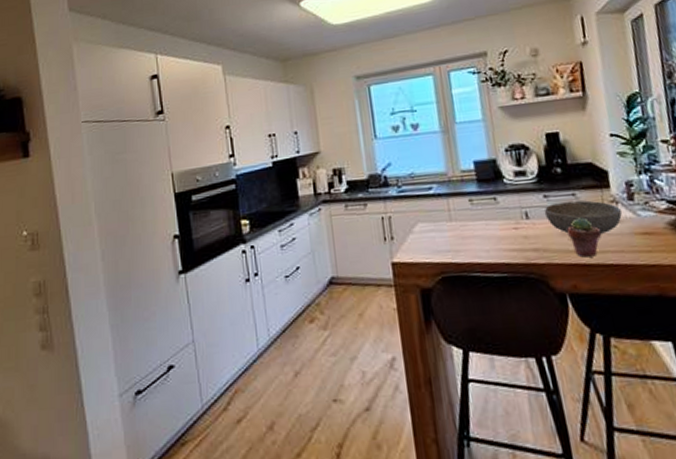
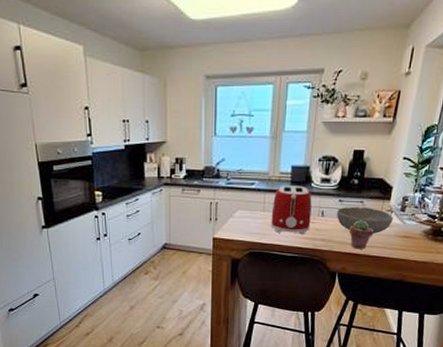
toaster: none [459,183,515,247] -> present [271,185,312,235]

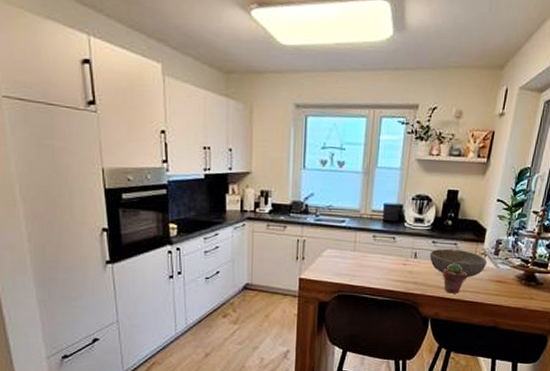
toaster: present [271,185,312,235] -> none [361,224,405,278]

